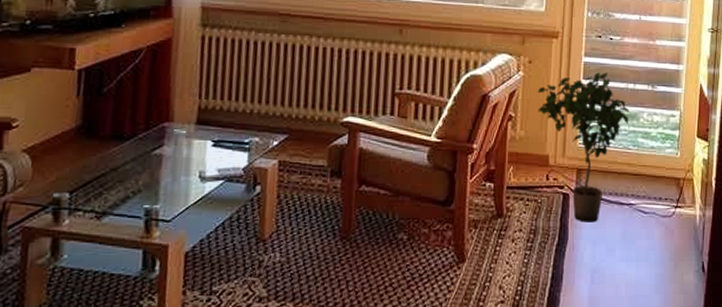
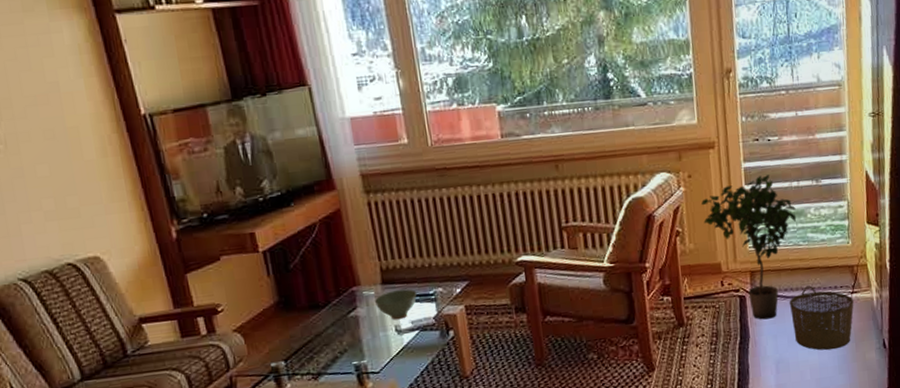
bowl: none [183,133,232,165] -> present [374,289,417,320]
basket: none [612,193,677,265] -> present [789,285,854,350]

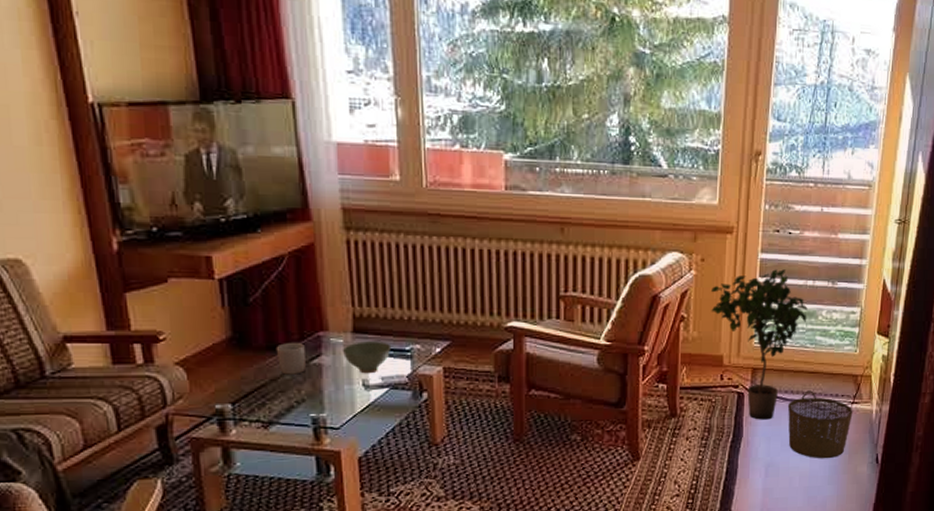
mug: none [317,299,346,329] -> present [276,343,307,375]

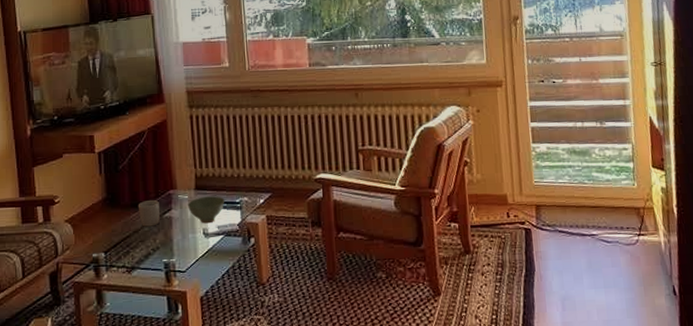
potted plant: present [711,269,808,420] -> none [489,114,582,254]
basket: present [787,390,853,458] -> none [574,224,641,291]

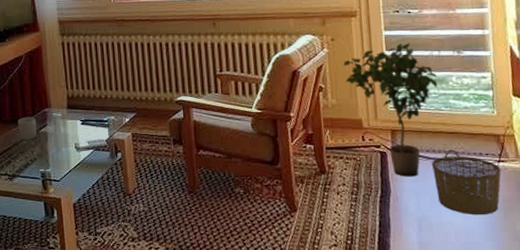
bowl: present [187,196,225,224] -> none [60,114,94,139]
potted plant: none [489,114,582,254] -> present [344,43,438,177]
basket: none [574,224,641,291] -> present [431,150,502,214]

